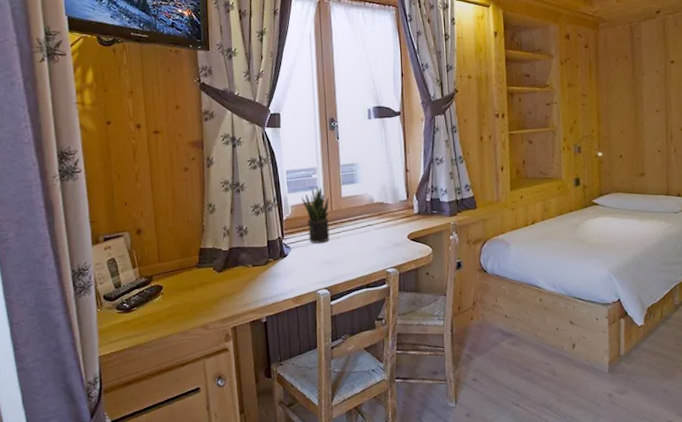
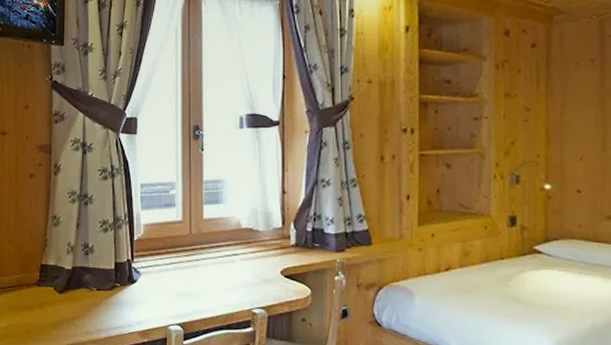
potted plant: present [301,186,330,243] -> none [156,204,188,271]

